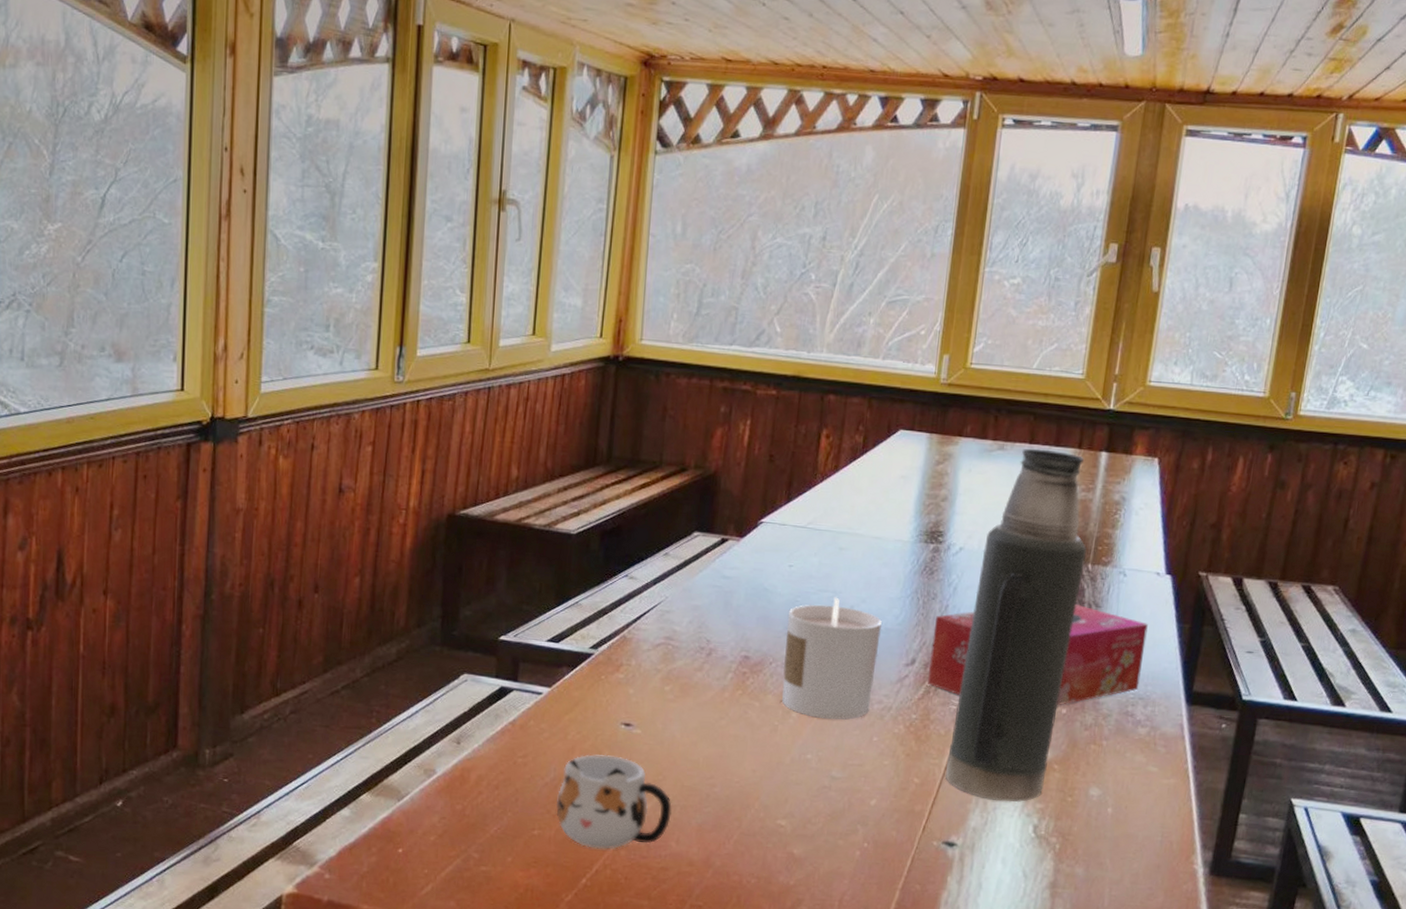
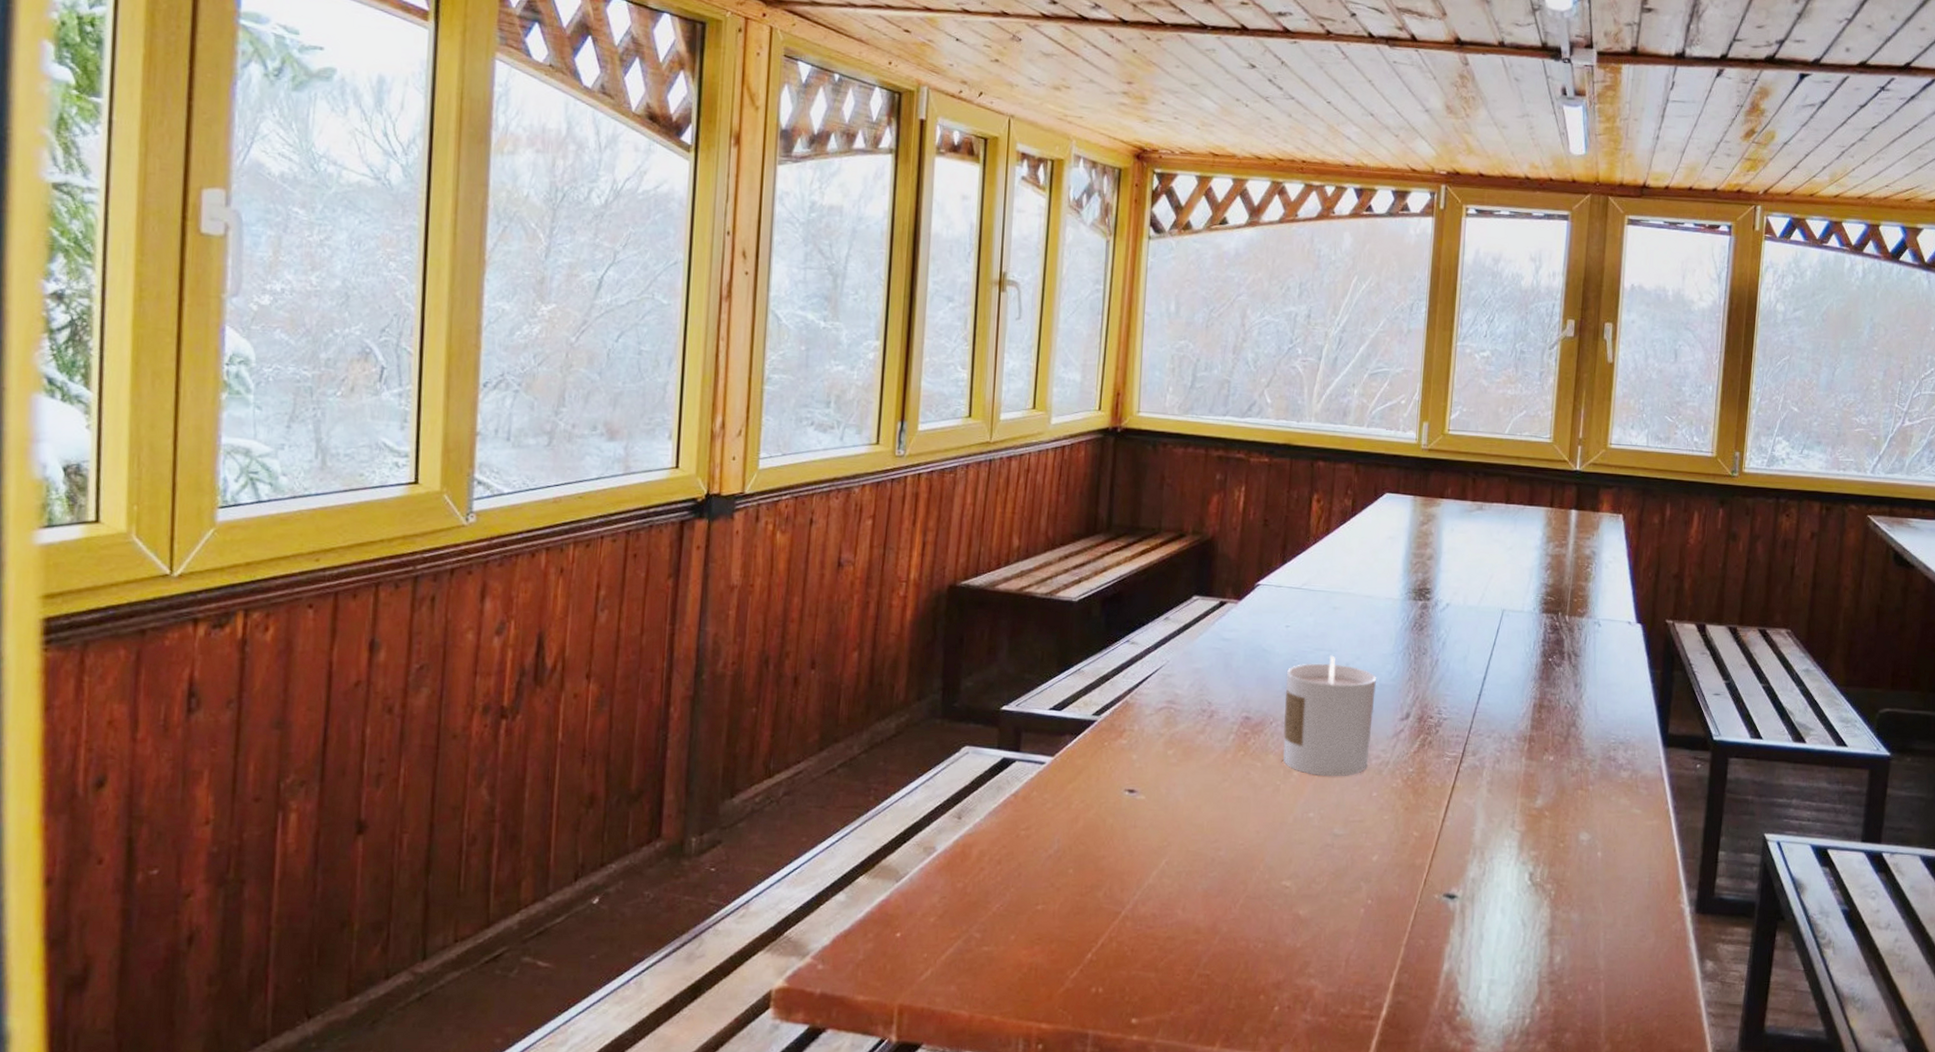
mug: present [555,754,672,850] -> none [1059,822,1177,921]
tissue box: present [928,604,1148,705] -> none [1422,654,1623,753]
thermos: present [945,448,1087,803] -> none [1443,508,1563,851]

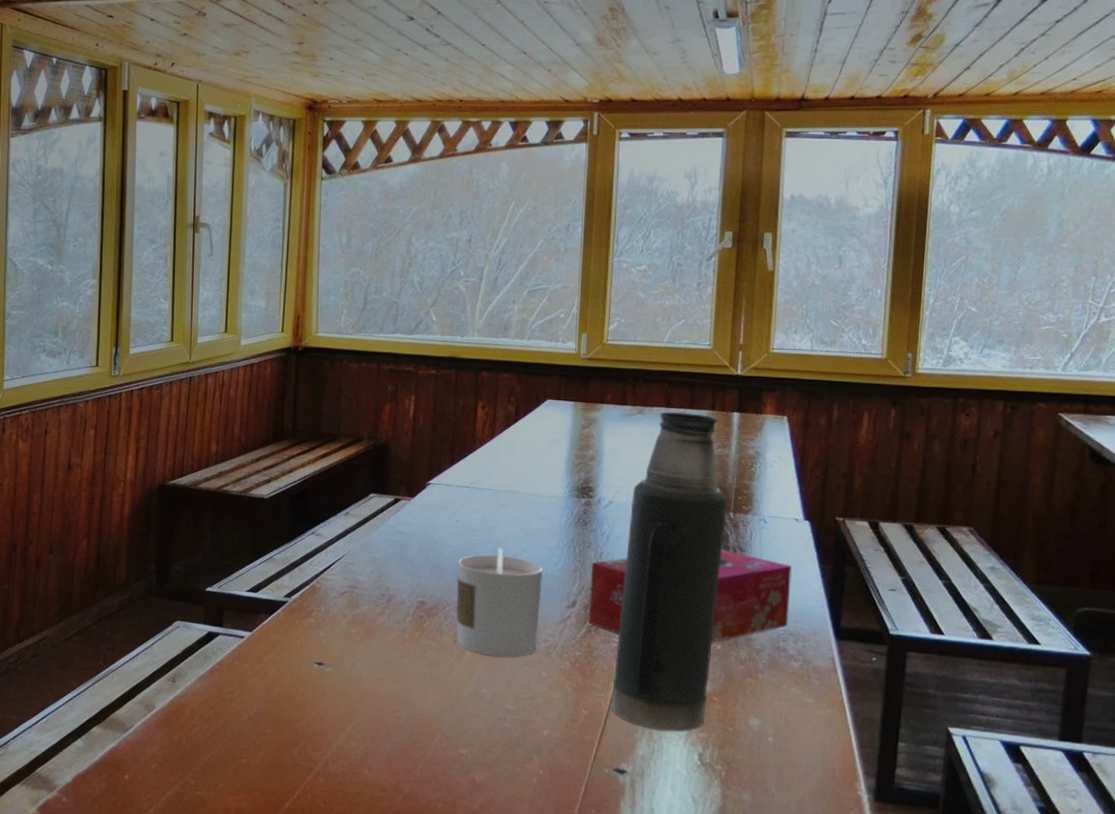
tissue box: none [1422,654,1623,753] -> present [588,549,792,642]
thermos: none [1443,508,1563,851] -> present [612,411,727,733]

